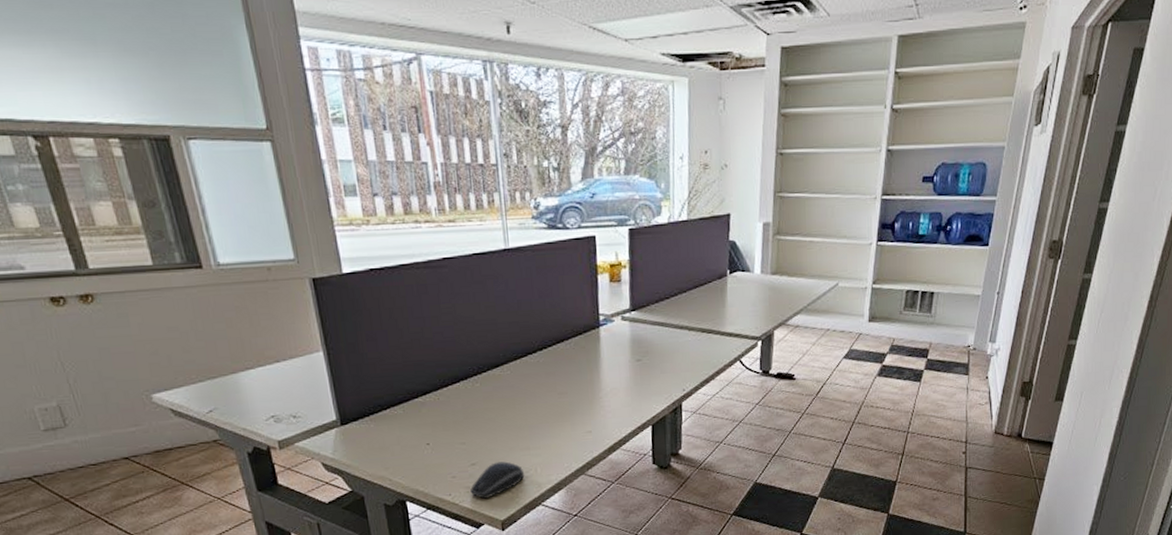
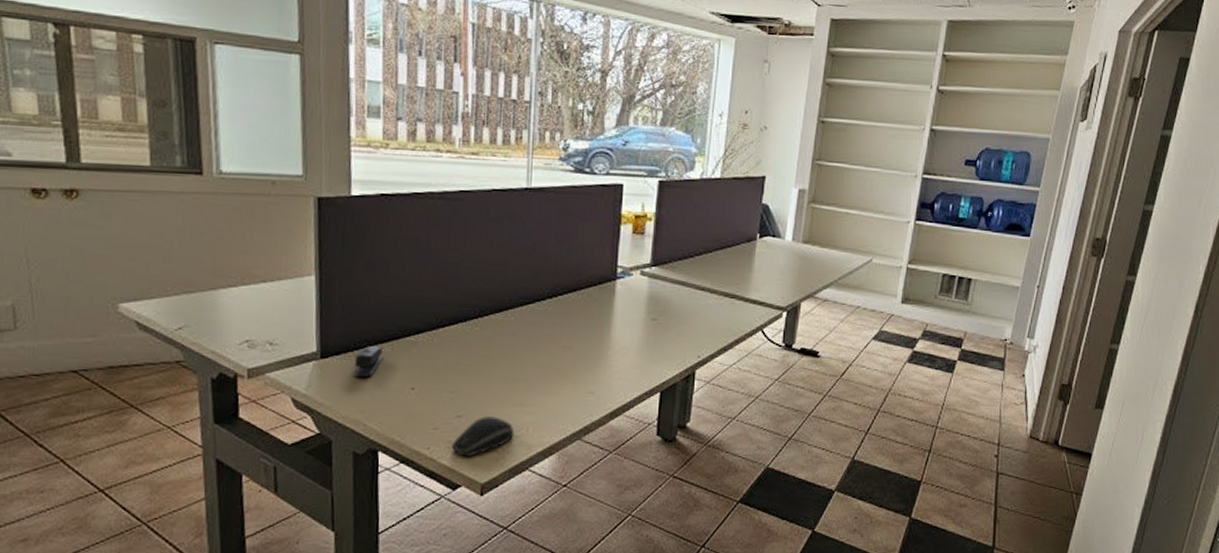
stapler: none [371,409,396,438] -> present [354,346,383,377]

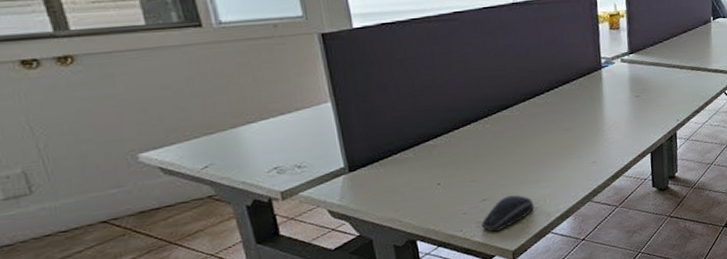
stapler: present [354,346,383,377] -> none [381,153,407,183]

